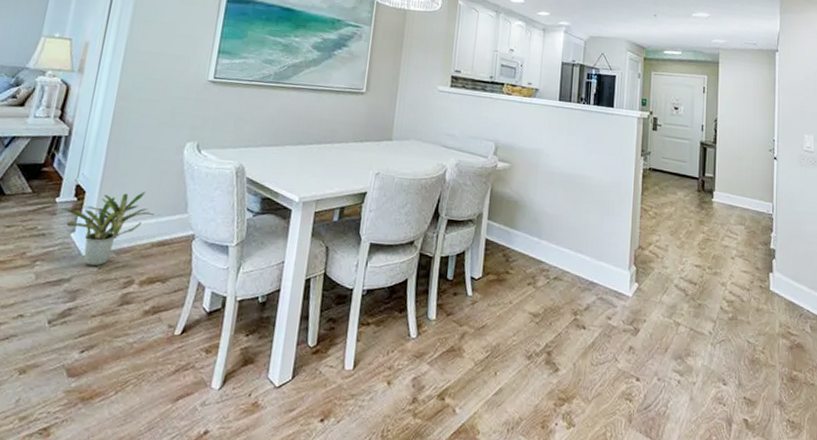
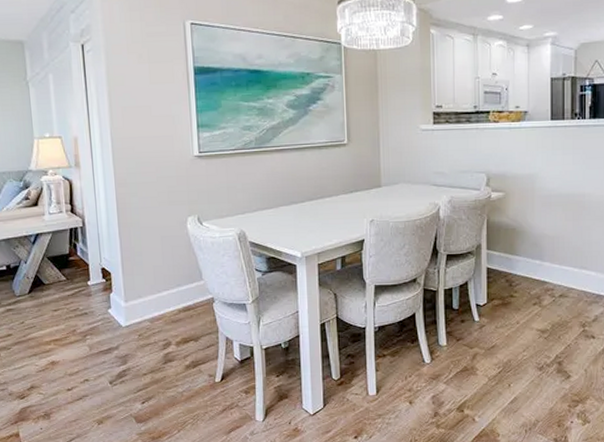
potted plant: present [59,192,155,267] -> none [93,266,175,335]

